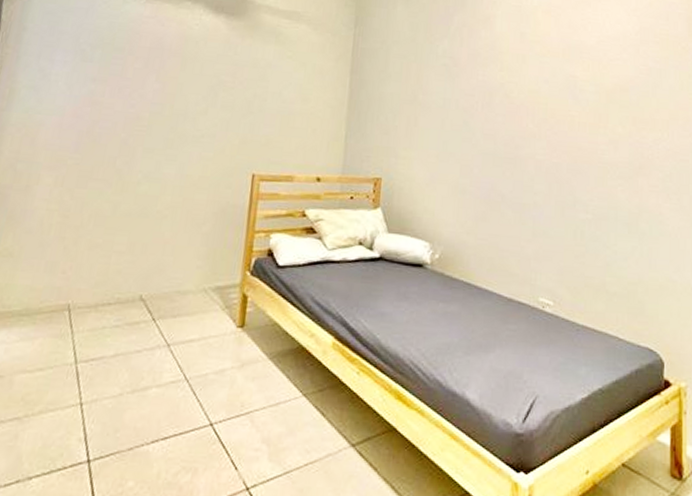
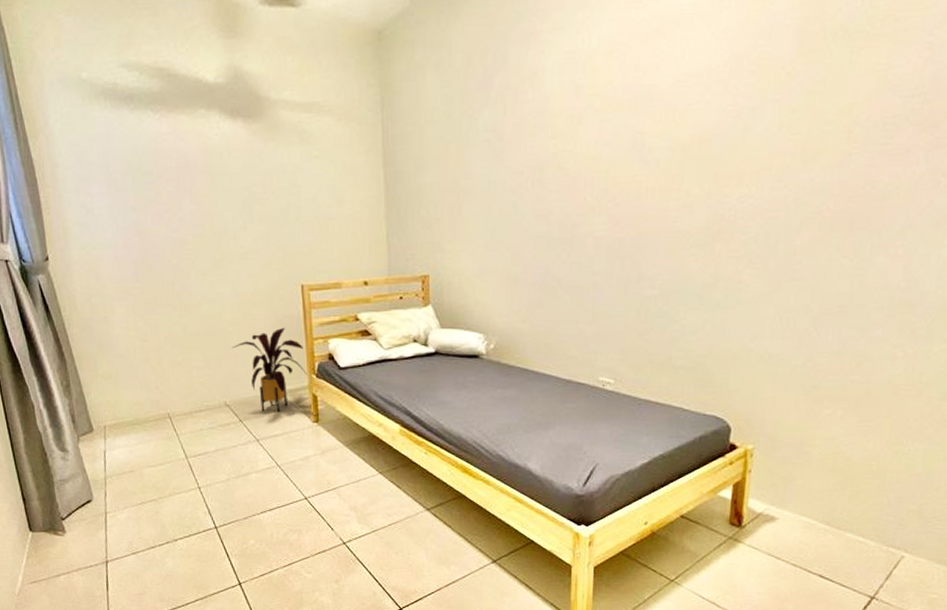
house plant: none [164,216,243,312] -> present [232,327,307,412]

